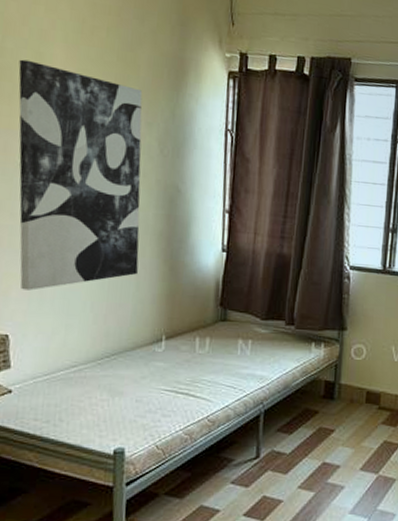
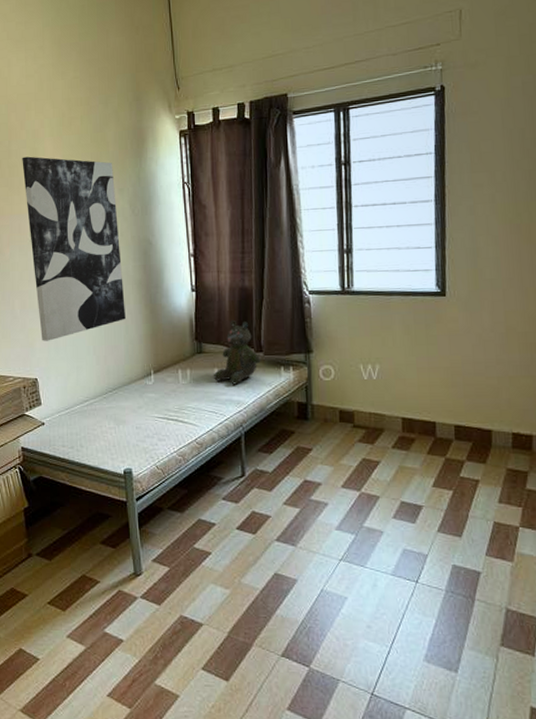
teddy bear: none [237,287,292,359] -> present [214,319,261,385]

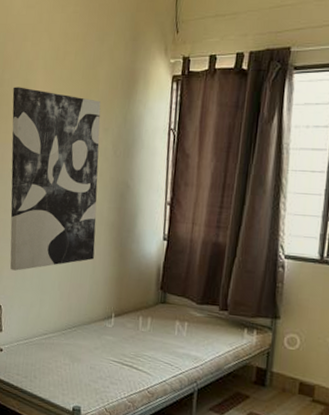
teddy bear: present [214,319,261,385] -> none [174,274,225,340]

